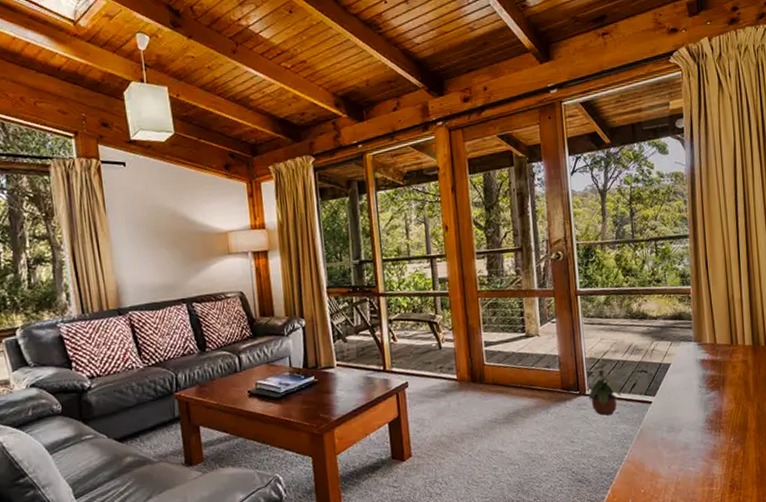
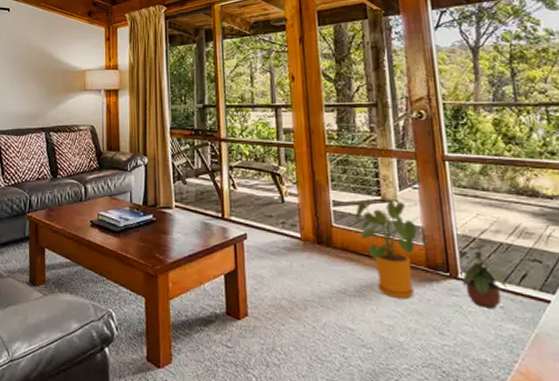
house plant: none [503,334,558,419] -> present [354,199,422,298]

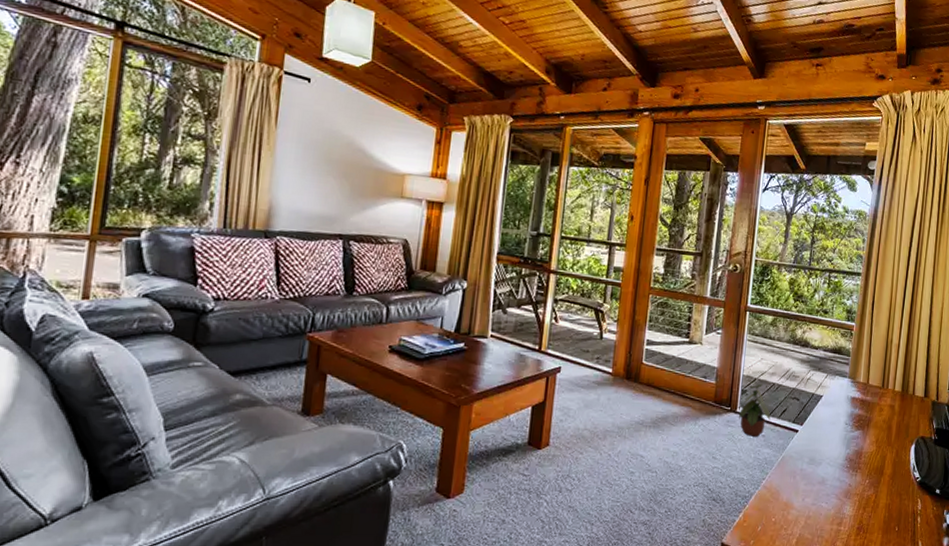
house plant: present [354,199,422,298] -> none [663,340,716,429]

